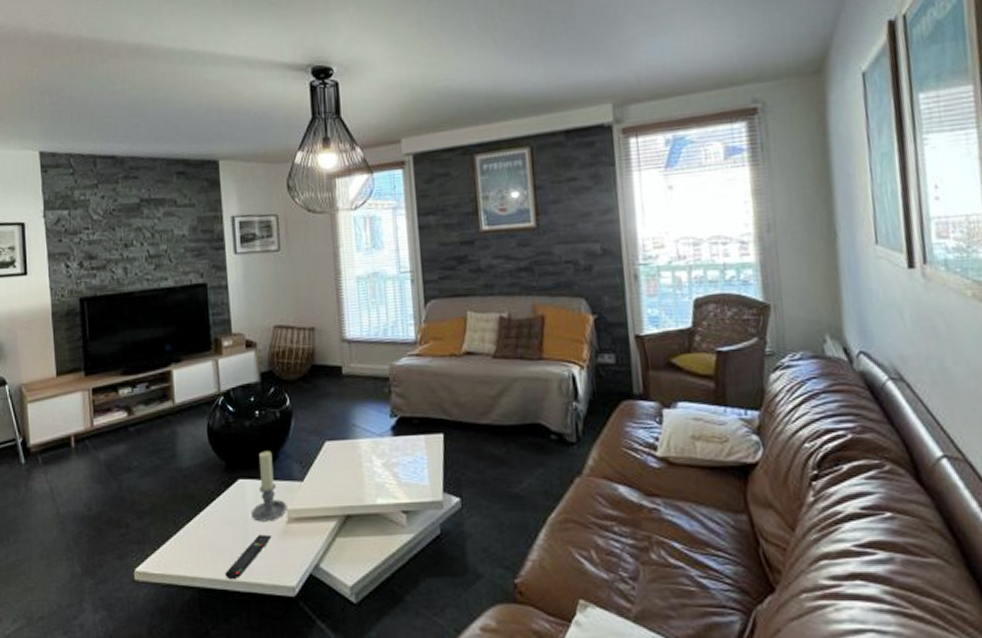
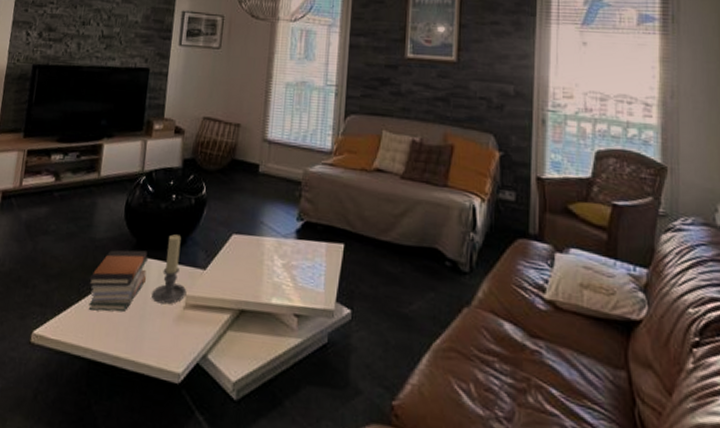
book stack: none [182,472,243,541] -> present [87,250,149,312]
remote control: present [225,534,272,580] -> none [116,316,167,358]

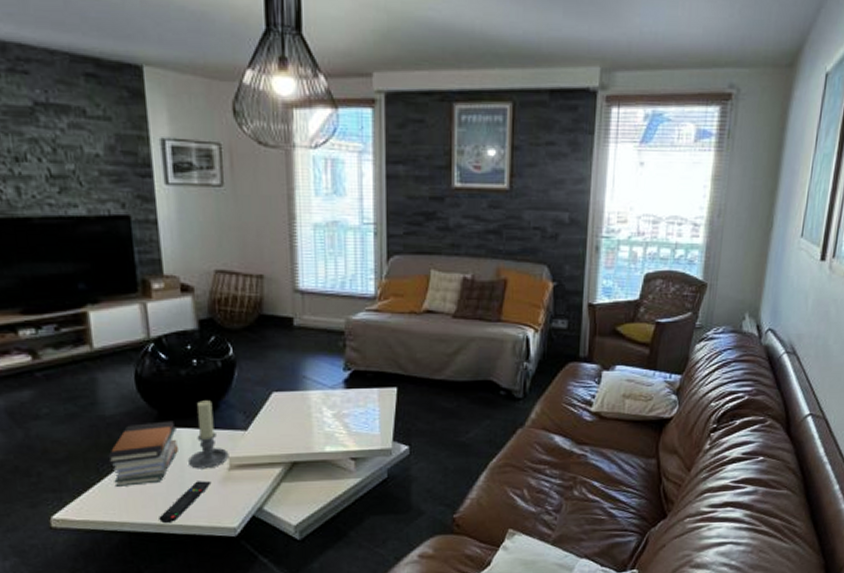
remote control: none [116,316,167,358] -> present [159,480,212,524]

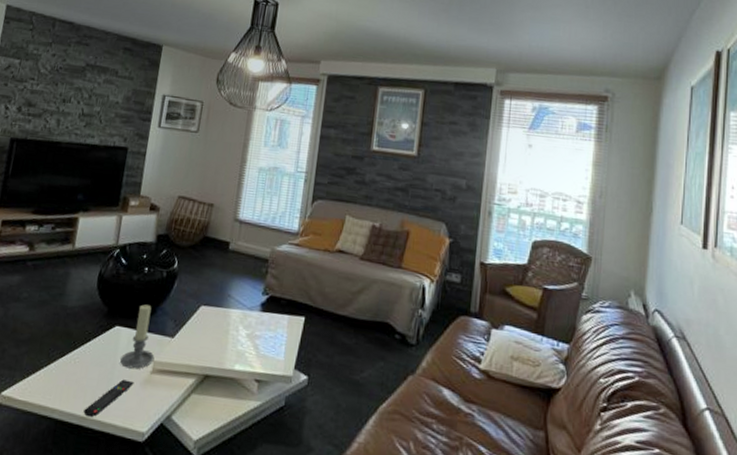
book stack: present [106,421,178,488] -> none [57,317,120,376]

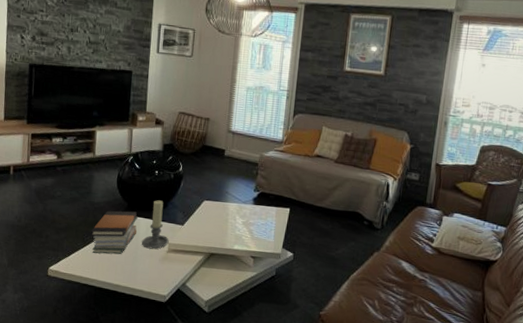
book stack: none [57,317,120,376] -> present [90,210,139,255]
remote control: present [83,379,134,418] -> none [116,257,154,285]

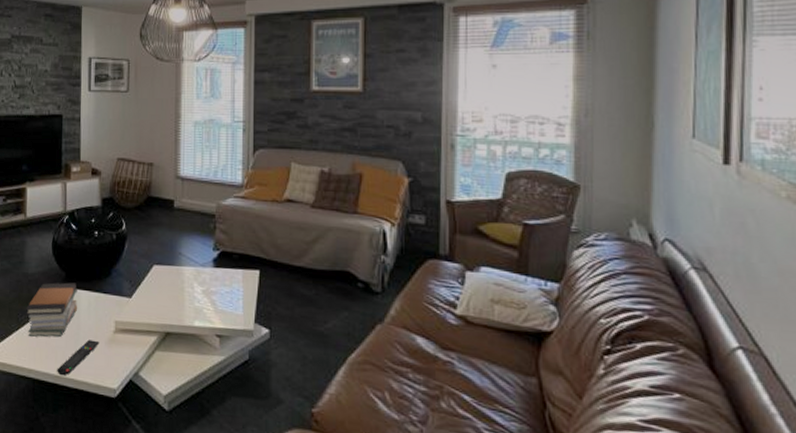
remote control: none [116,257,154,285] -> present [57,340,100,376]
candle holder: present [141,200,169,250] -> none [83,267,115,330]

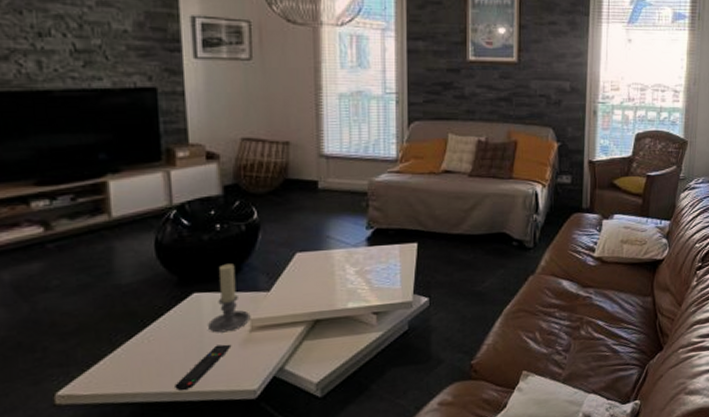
book stack: present [25,282,79,338] -> none [120,286,198,358]
candle holder: none [83,267,115,330] -> present [207,264,251,333]

